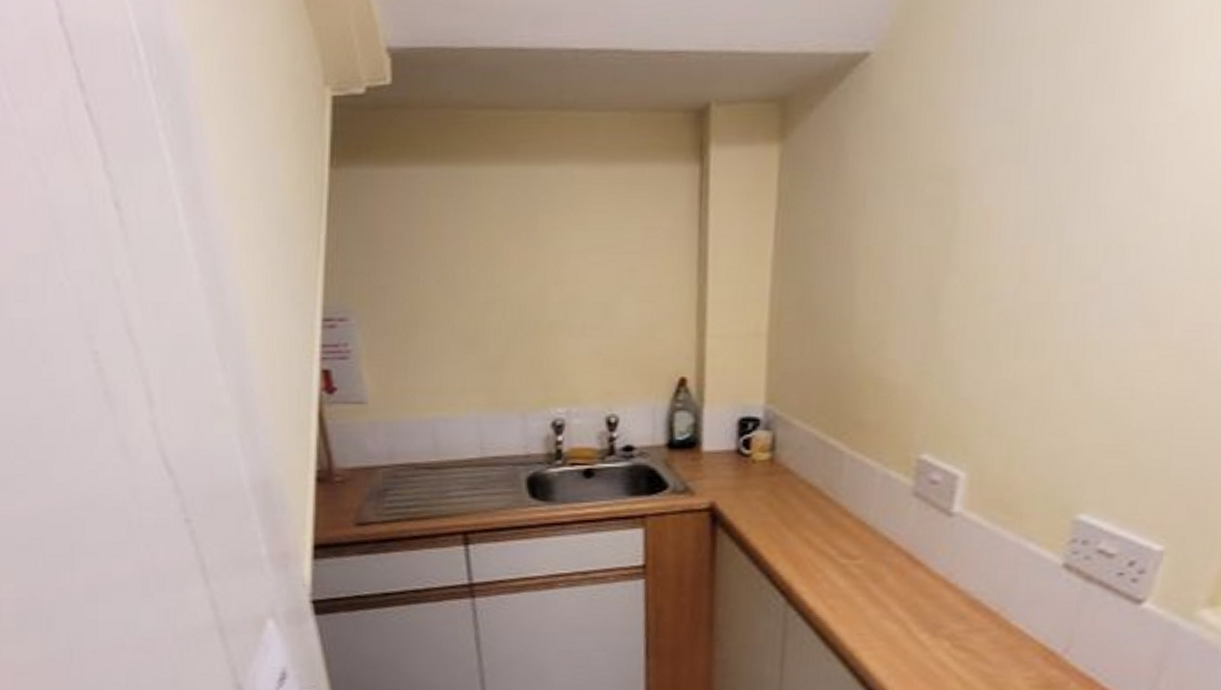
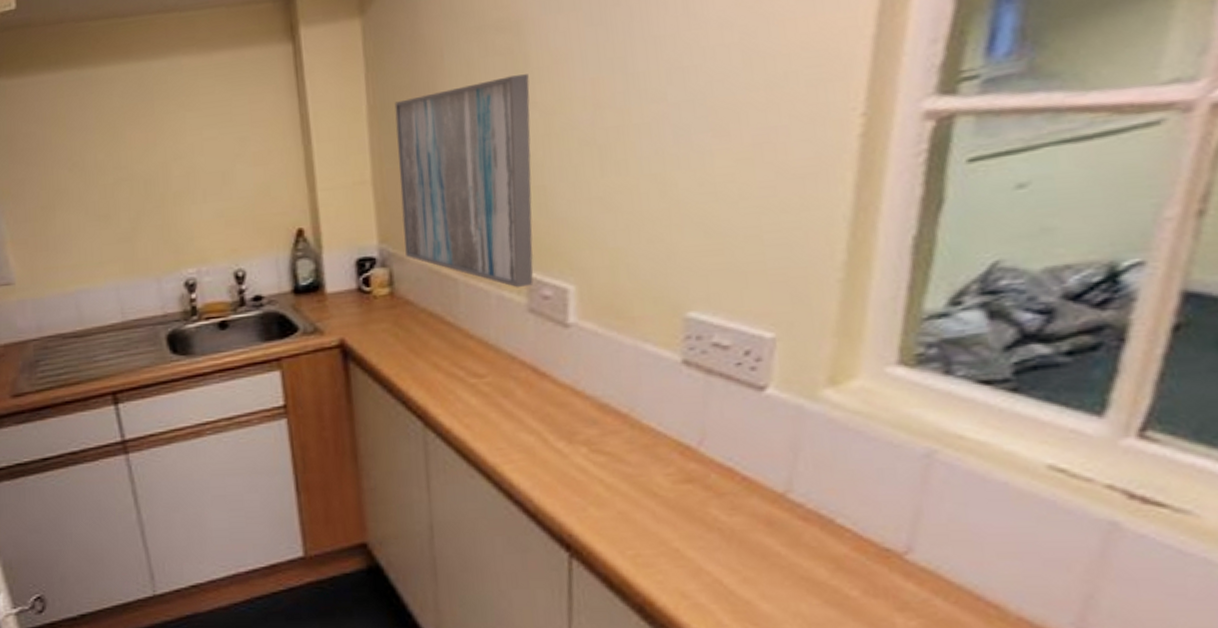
wall art: none [793,232,955,469] -> present [394,74,534,288]

